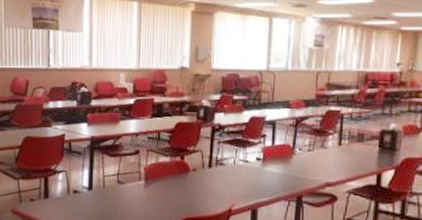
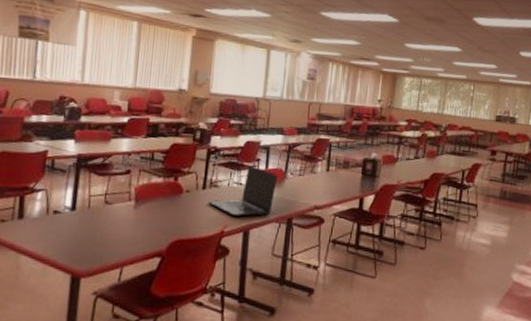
laptop: none [214,142,285,195] -> present [207,165,278,217]

